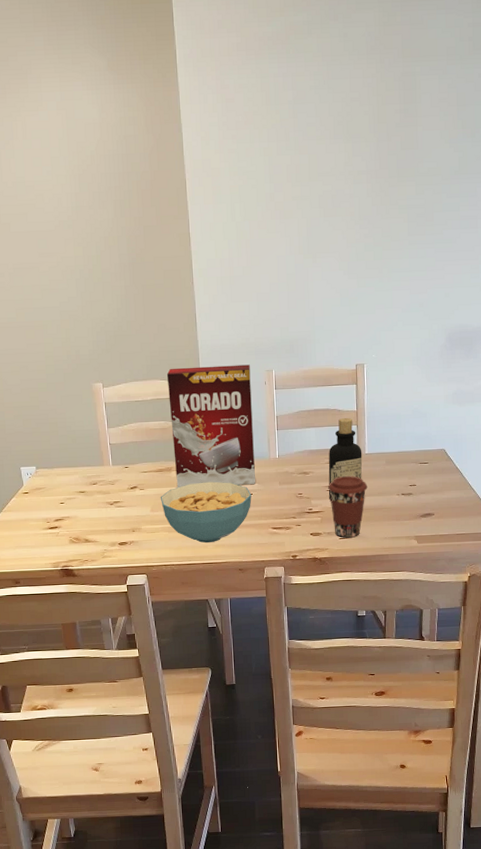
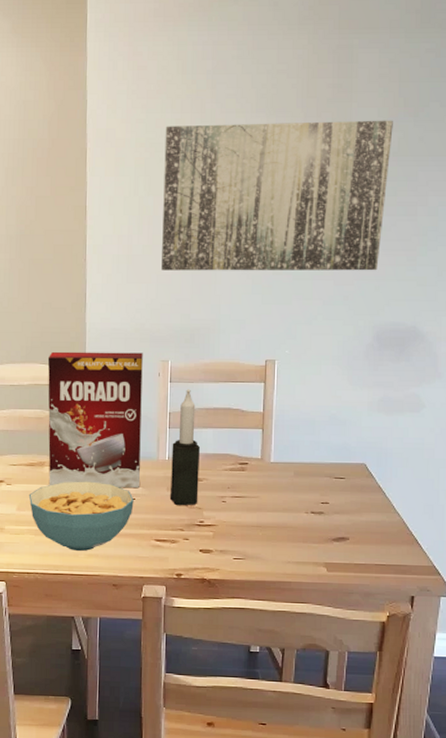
wall art: none [255,141,454,289] -> present [161,120,393,271]
candle: none [281,394,307,496] -> present [170,389,200,505]
bottle: present [328,418,363,501] -> none [225,420,267,514]
coffee cup: present [328,476,368,538] -> none [224,486,271,559]

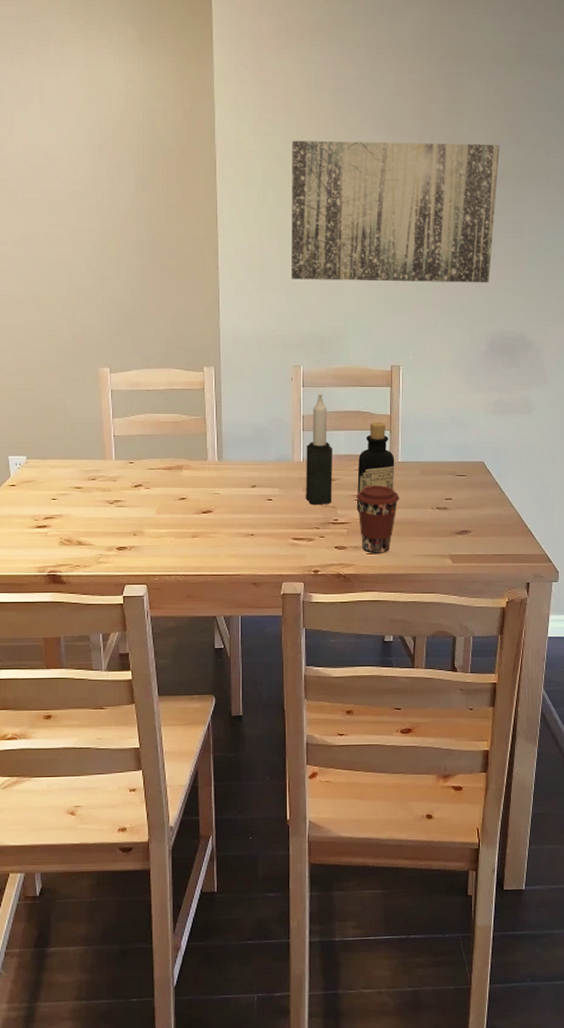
cereal bowl: present [28,481,134,552] -> none [167,483,271,553]
cereal box: present [47,351,143,488] -> none [183,357,276,488]
coffee cup: none [224,486,271,559] -> present [356,485,400,553]
bottle: none [225,420,267,514] -> present [357,422,395,511]

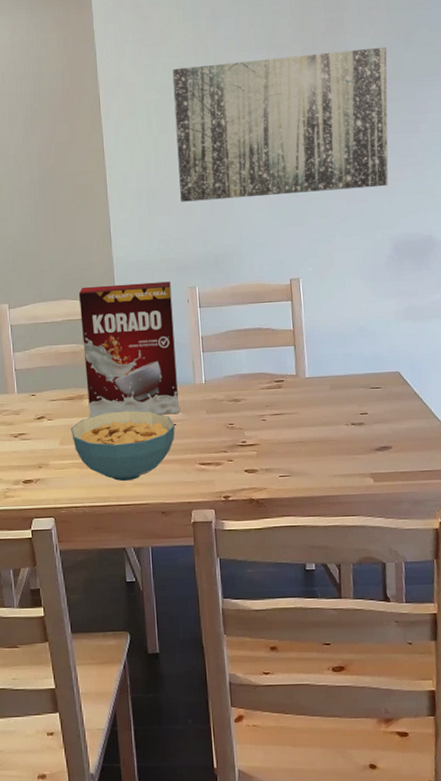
cereal bowl: none [167,483,271,553] -> present [70,410,175,482]
cereal box: none [183,357,276,488] -> present [78,281,179,417]
candle: present [306,393,332,504] -> none [207,313,239,427]
coffee cup: present [356,485,400,553] -> none [263,403,311,476]
bottle: present [357,422,395,511] -> none [263,338,303,432]

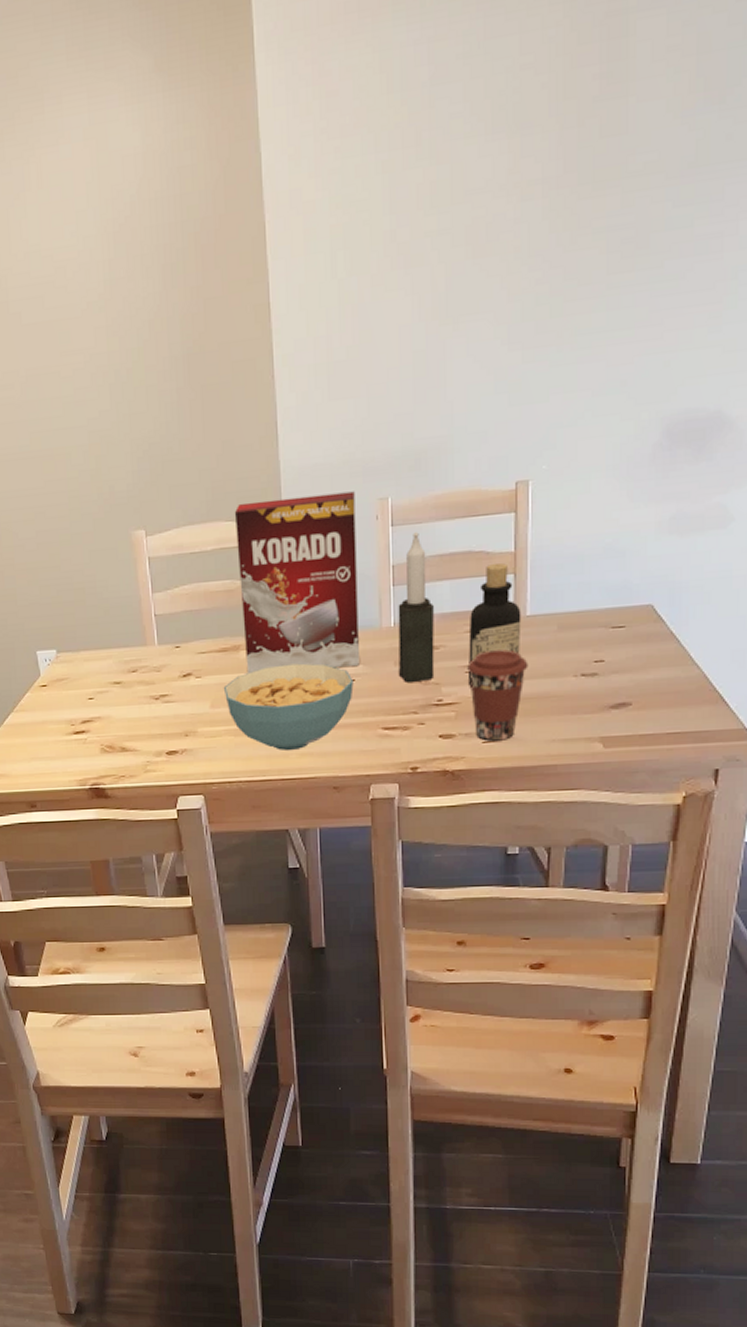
wall art: present [172,46,389,202] -> none [368,114,688,378]
candle: none [207,313,239,427] -> present [398,532,435,682]
bottle: none [263,338,303,432] -> present [468,563,522,687]
coffee cup: none [263,403,311,476] -> present [467,649,528,741]

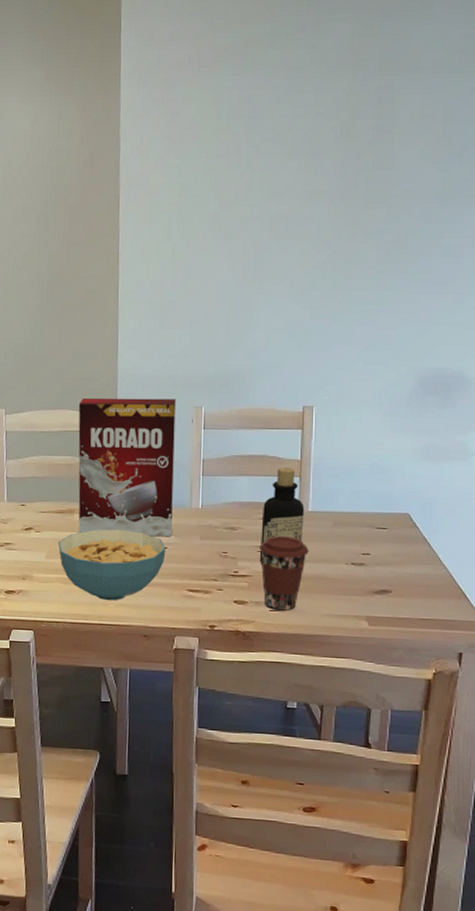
candle: present [398,532,435,682] -> none [204,436,234,555]

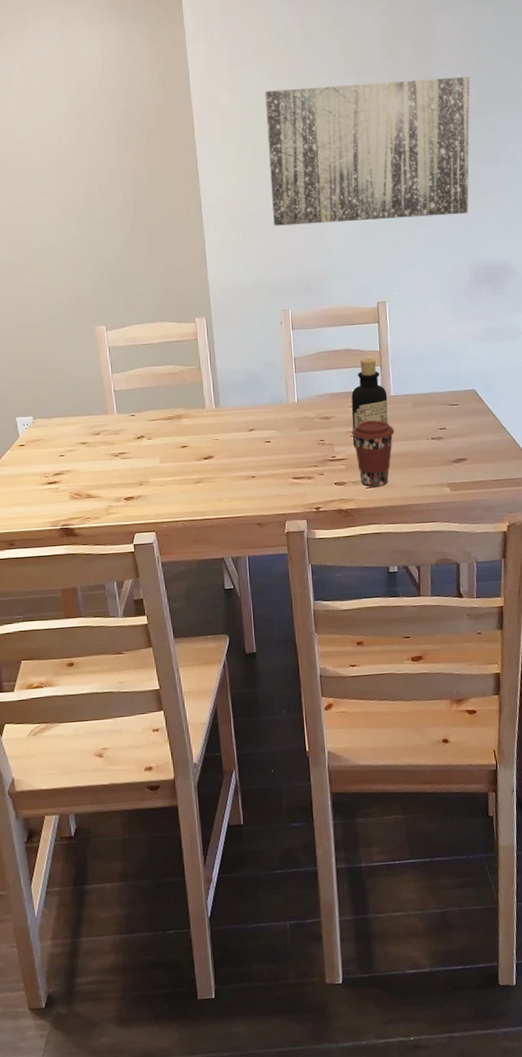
cereal bowl: present [58,529,166,601] -> none [169,428,270,496]
cereal box: present [78,397,176,536] -> none [175,304,273,436]
wall art: none [195,161,437,316] -> present [265,76,470,226]

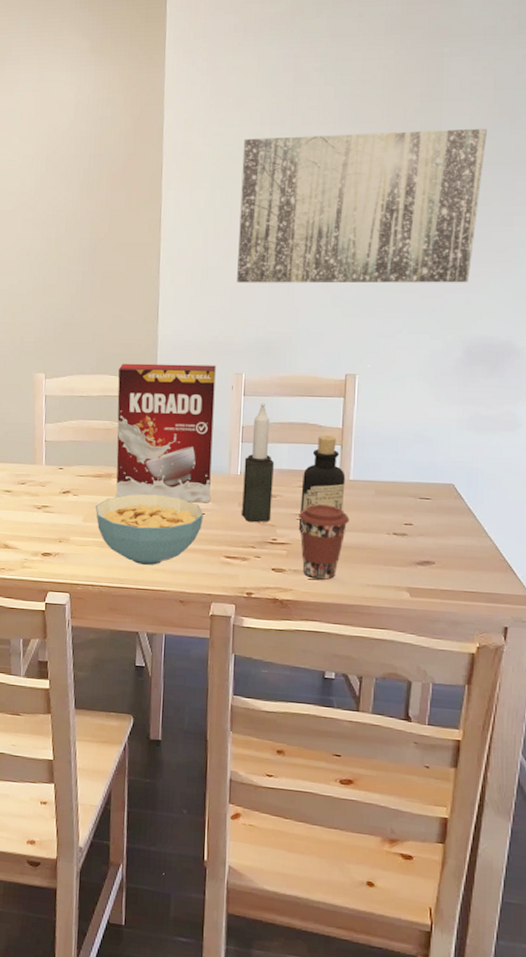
cereal bowl: none [169,428,270,496] -> present [95,493,204,566]
cereal box: none [175,304,273,436] -> present [116,363,216,502]
candle: none [299,335,329,443] -> present [242,403,274,522]

